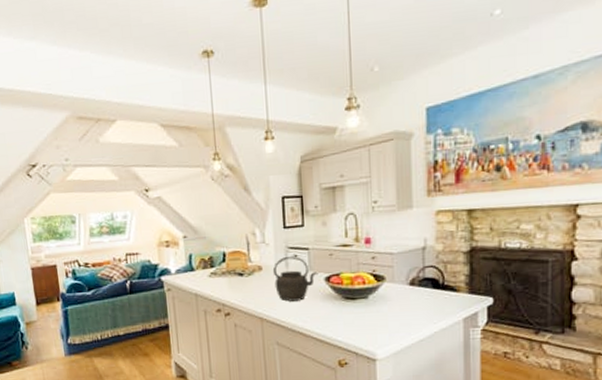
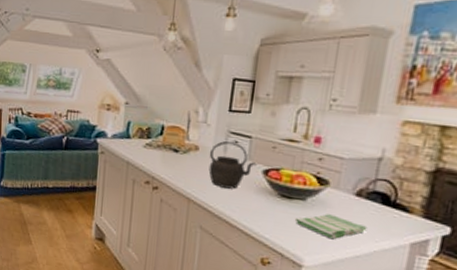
dish towel: none [361,306,425,329] -> present [294,214,367,240]

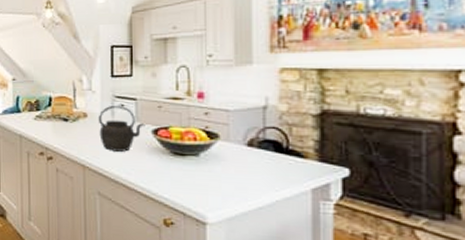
dish towel: present [294,214,367,240] -> none [191,167,265,193]

